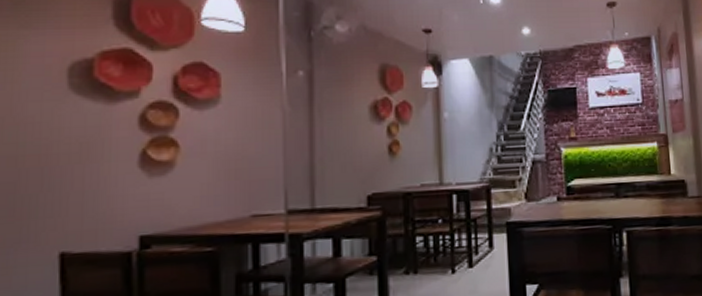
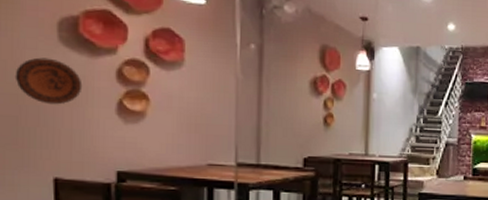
decorative plate: none [13,109,98,164] -> present [15,57,83,105]

